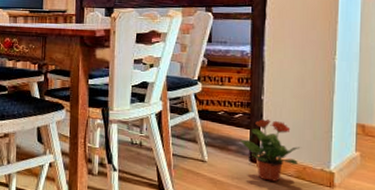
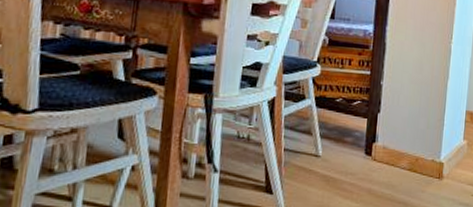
potted plant: present [239,119,301,182] -> none [356,107,415,176]

